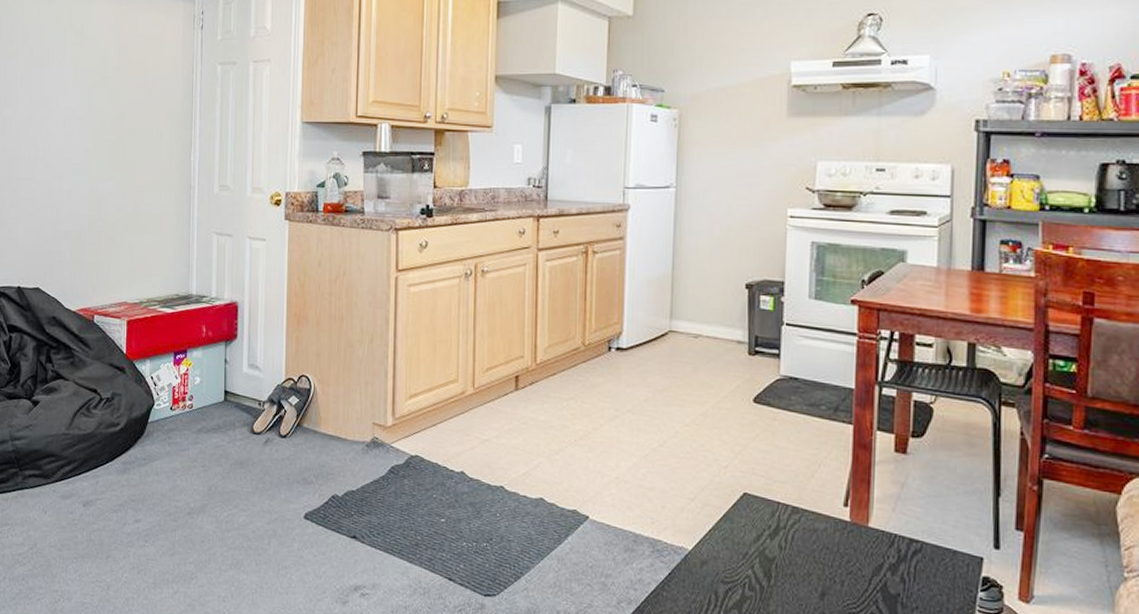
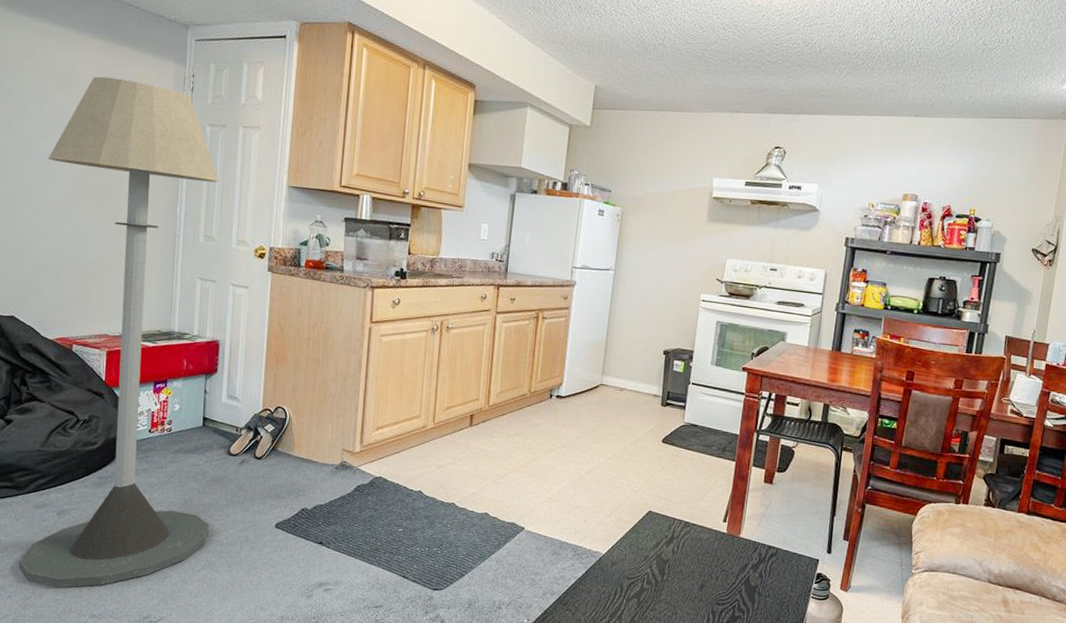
floor lamp: none [47,25,235,590] -> present [18,76,219,588]

